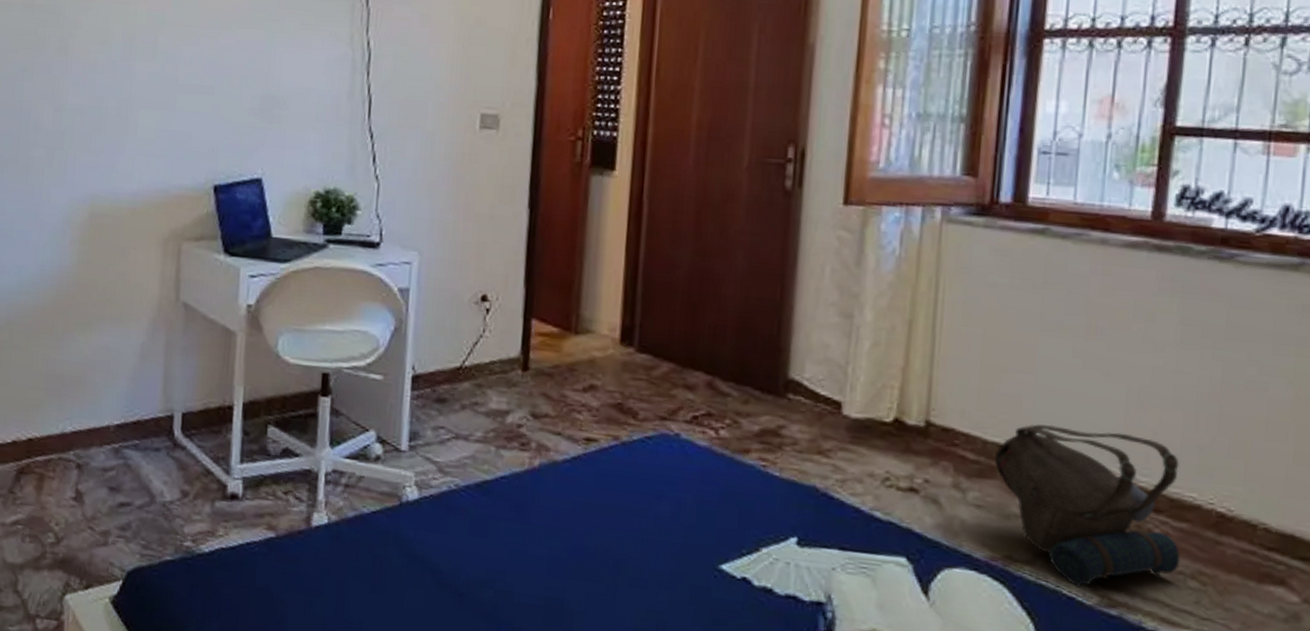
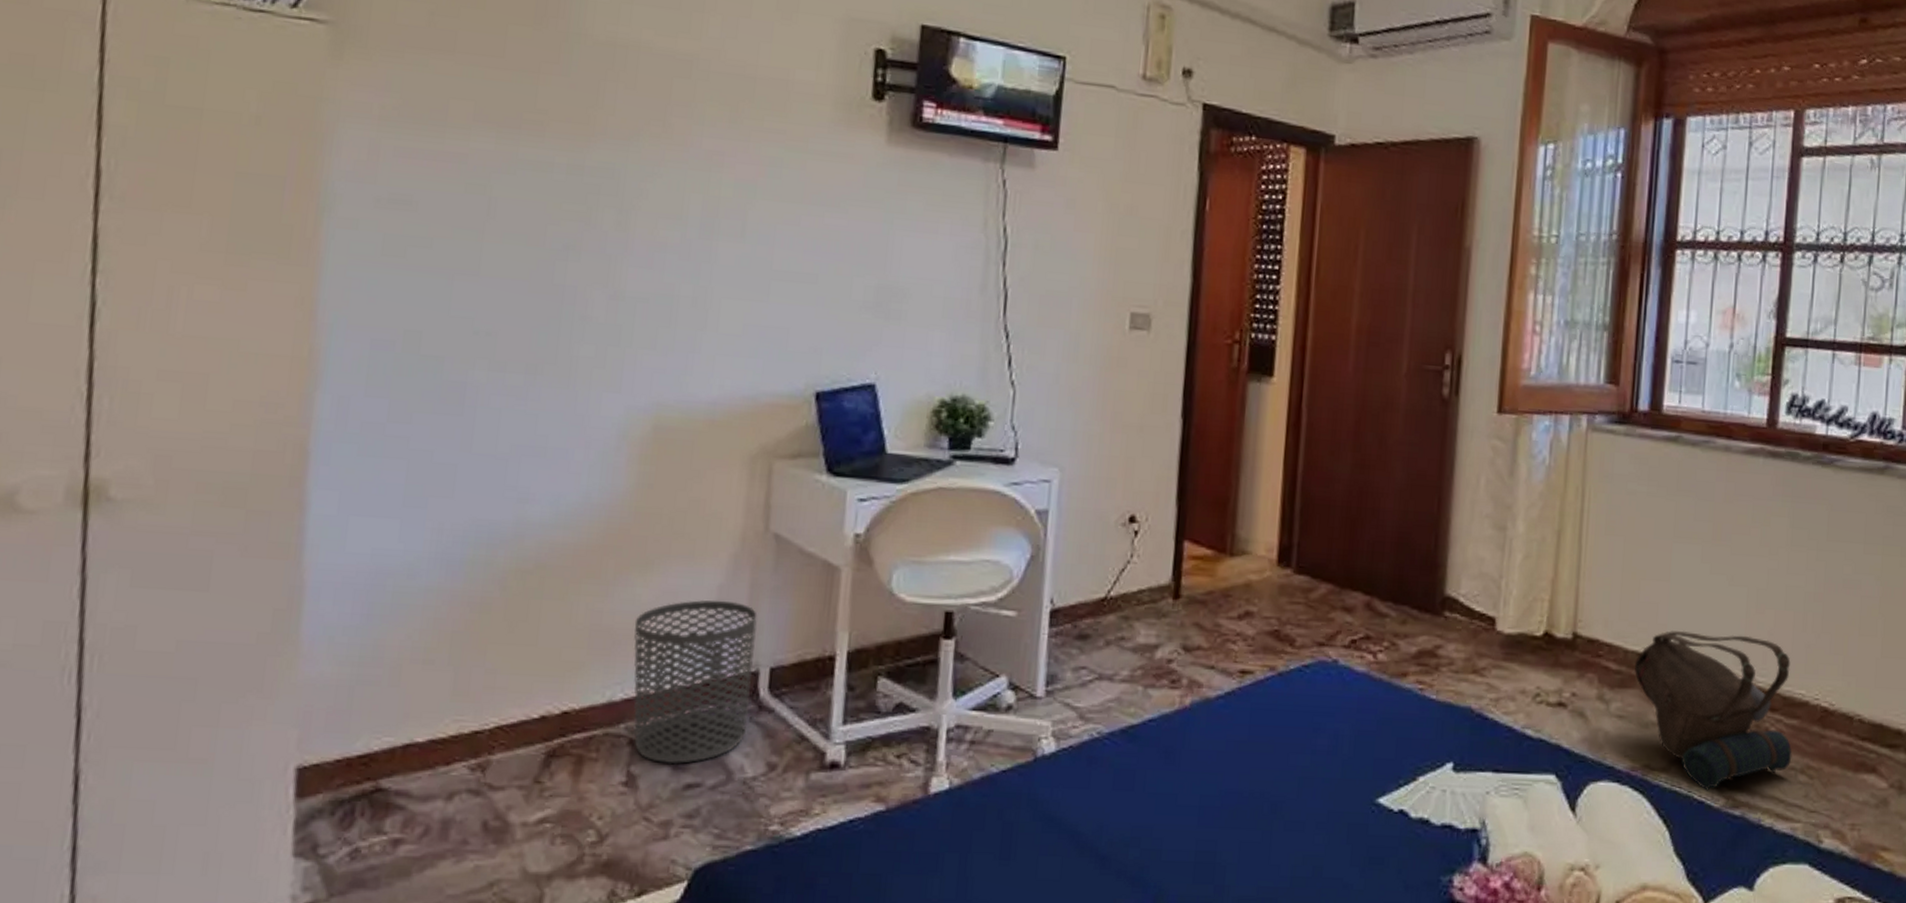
waste bin: none [78,355,171,487] -> present [633,600,757,765]

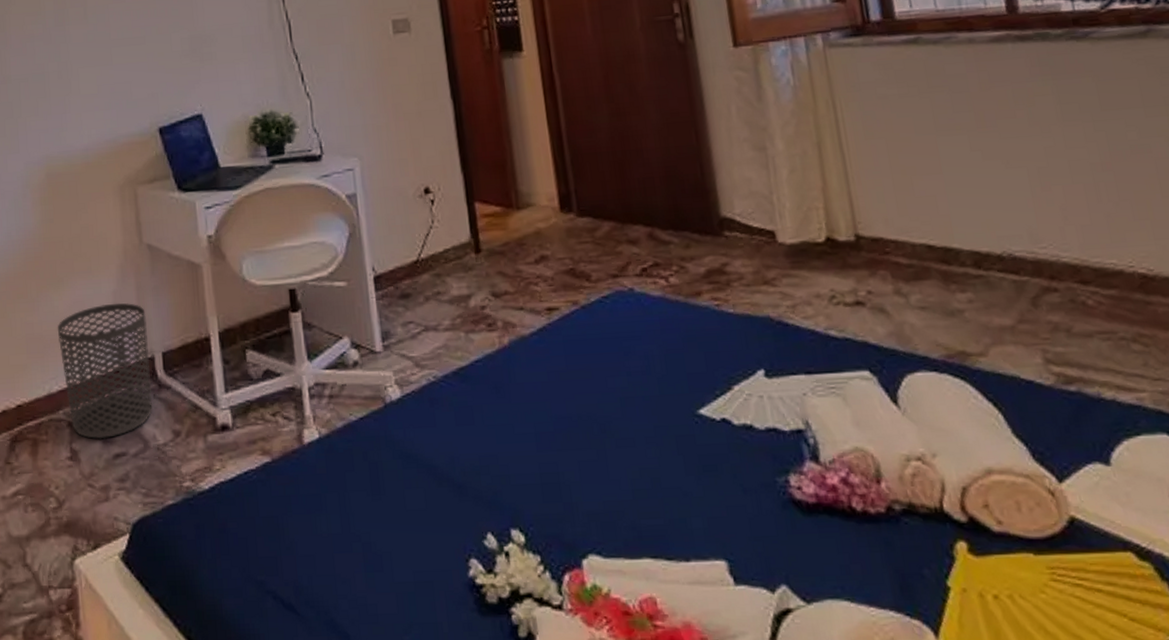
backpack: present [1634,630,1792,791] -> none [924,214,1119,370]

